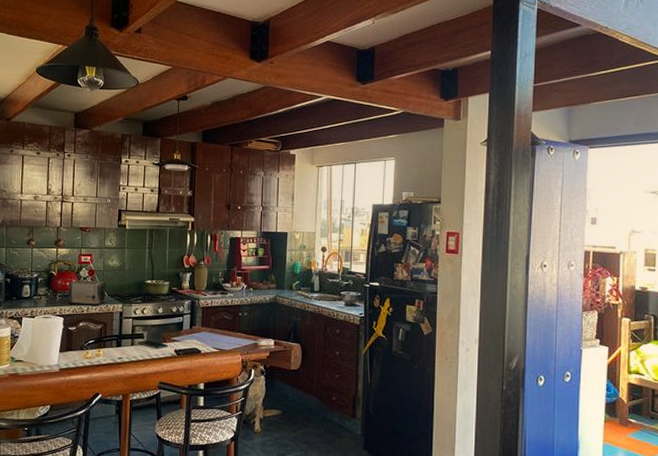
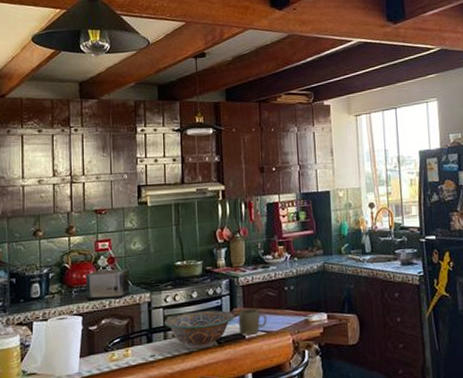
bowl: none [132,324,194,358] -> present [163,310,235,350]
mug: none [195,327,222,351] -> present [238,308,268,335]

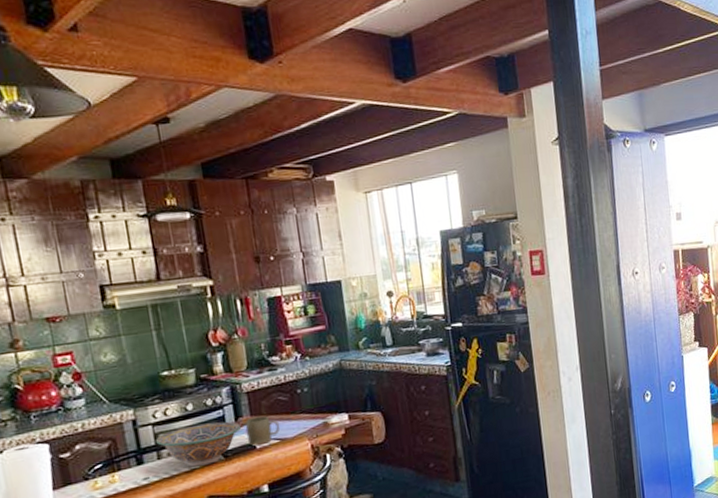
toaster: present [85,268,130,302] -> none [45,384,107,426]

